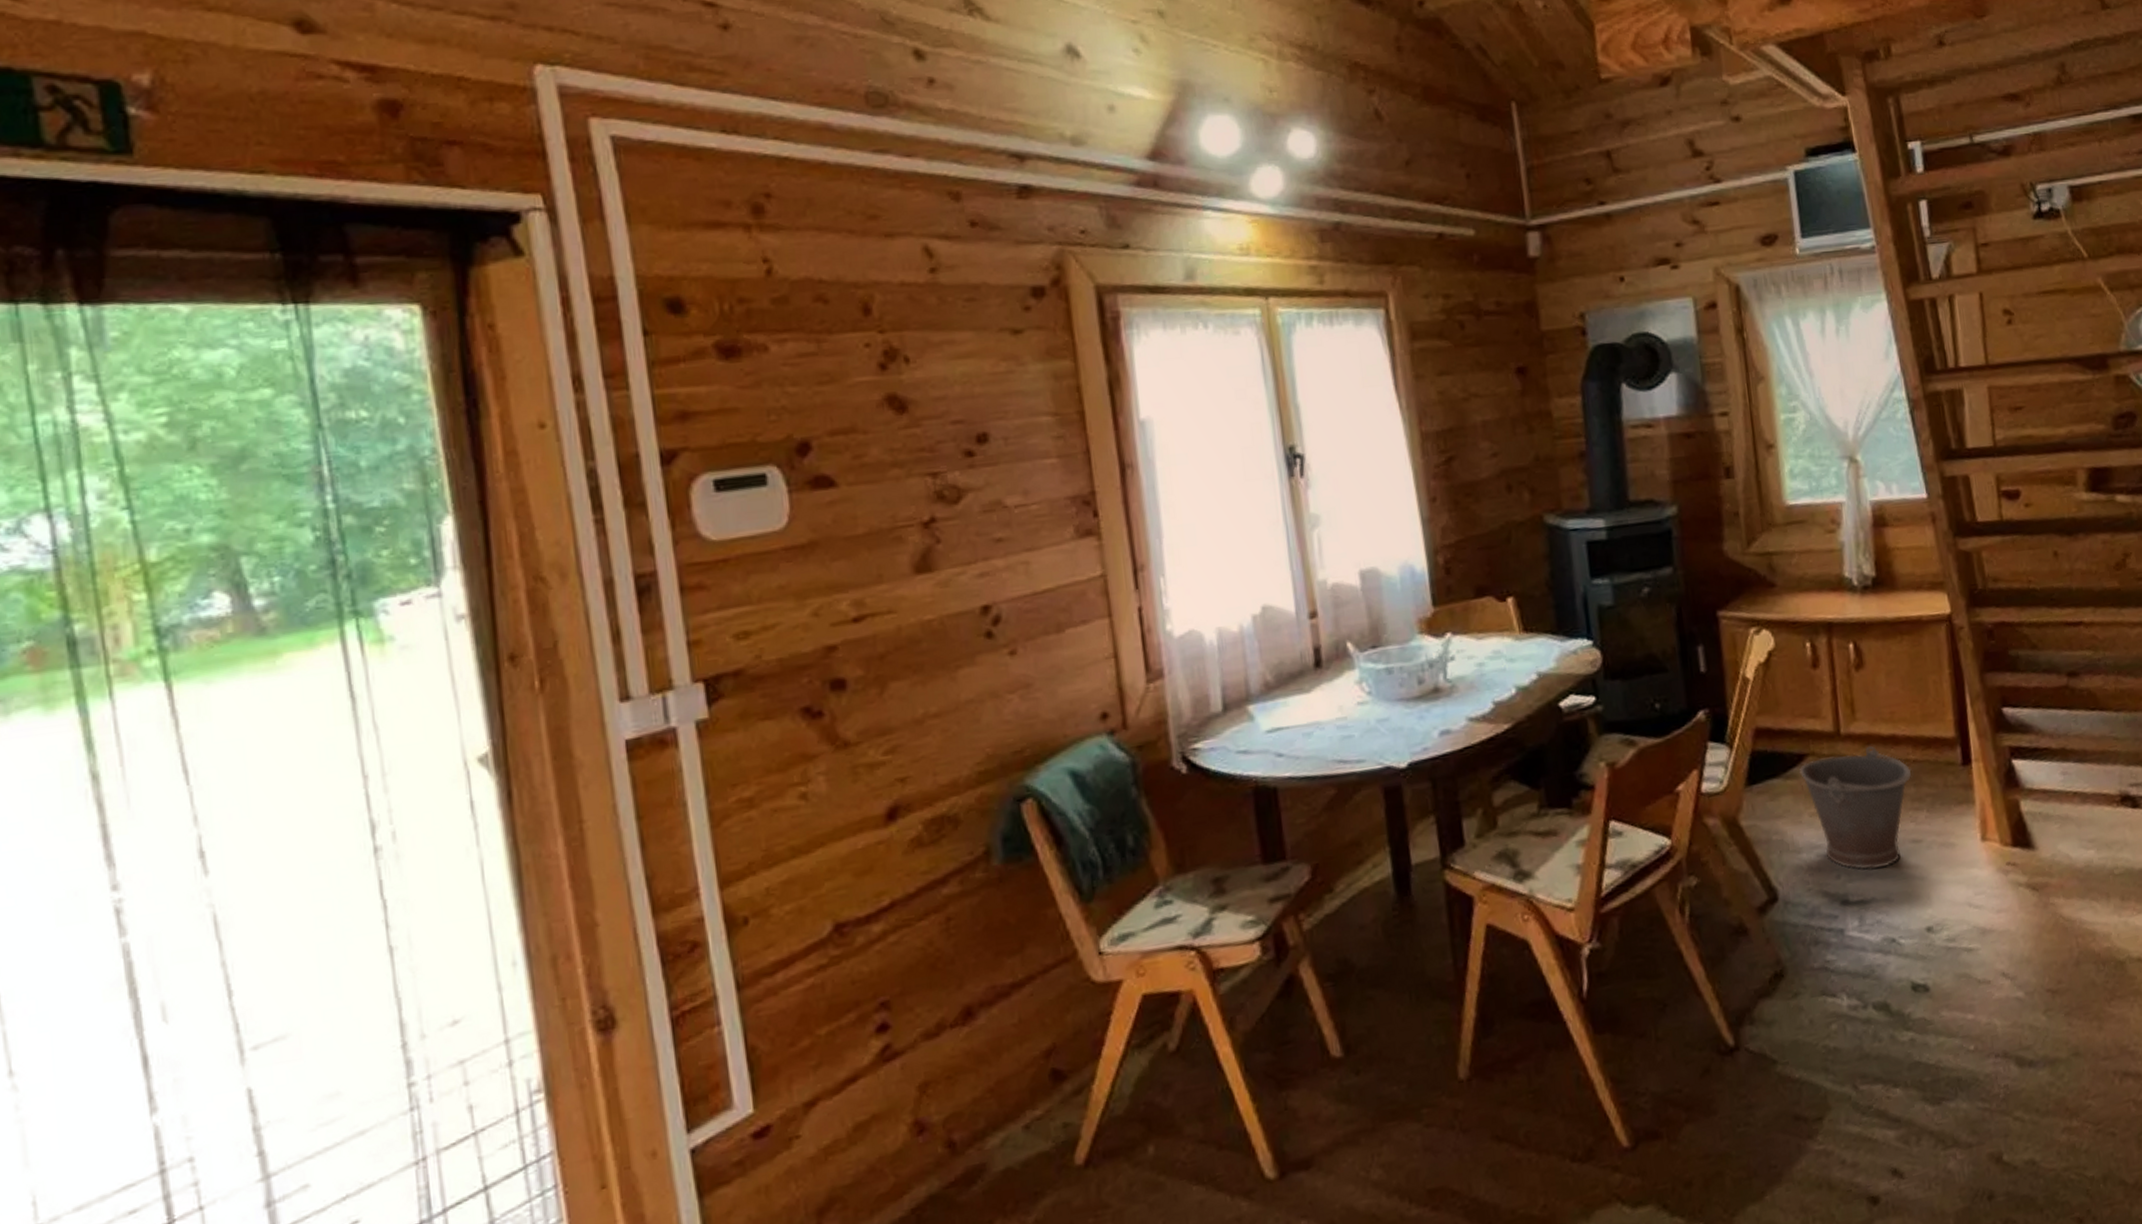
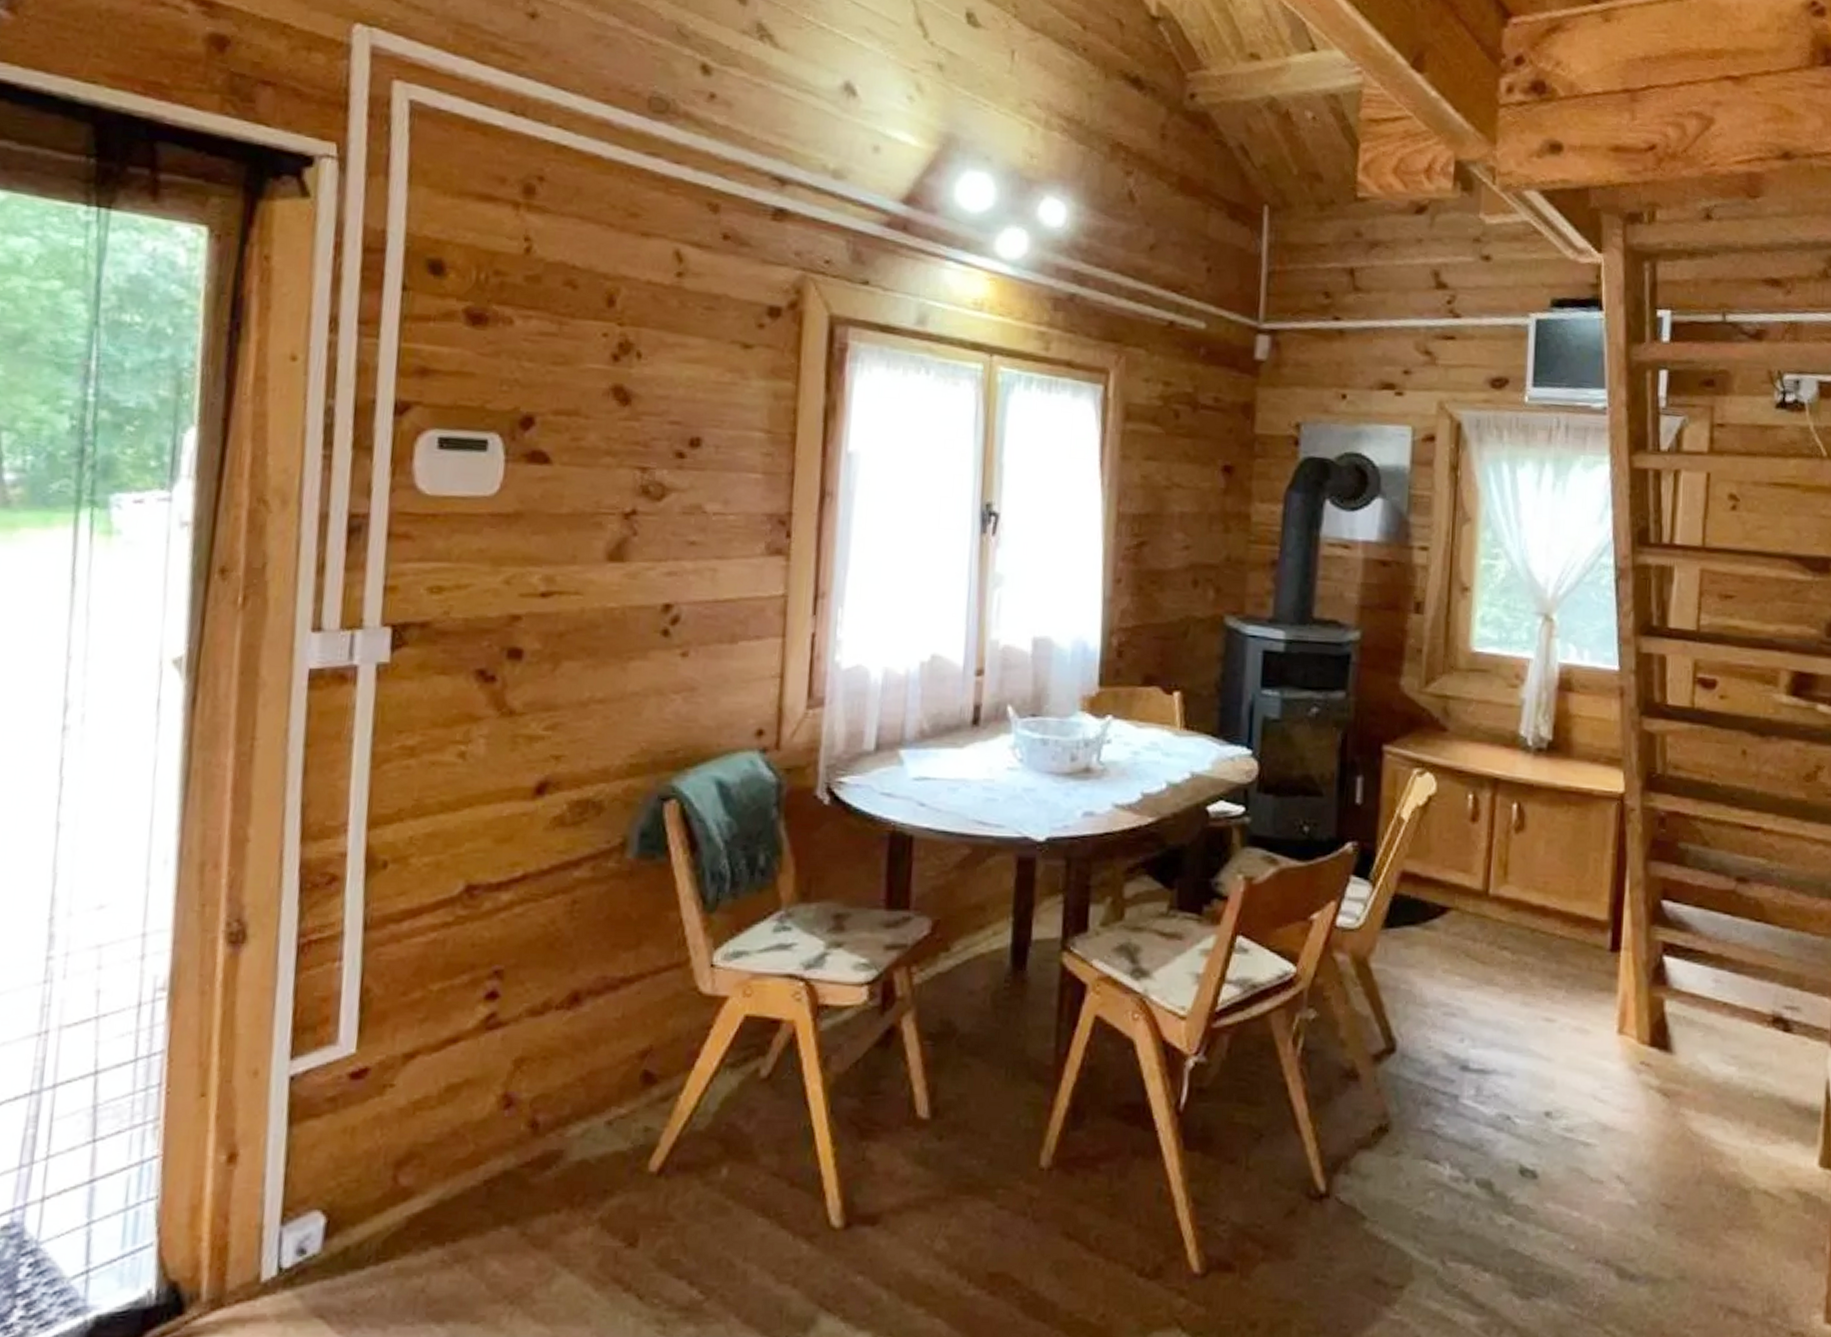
bucket: present [1799,745,1912,870] -> none [1440,912,1556,1041]

